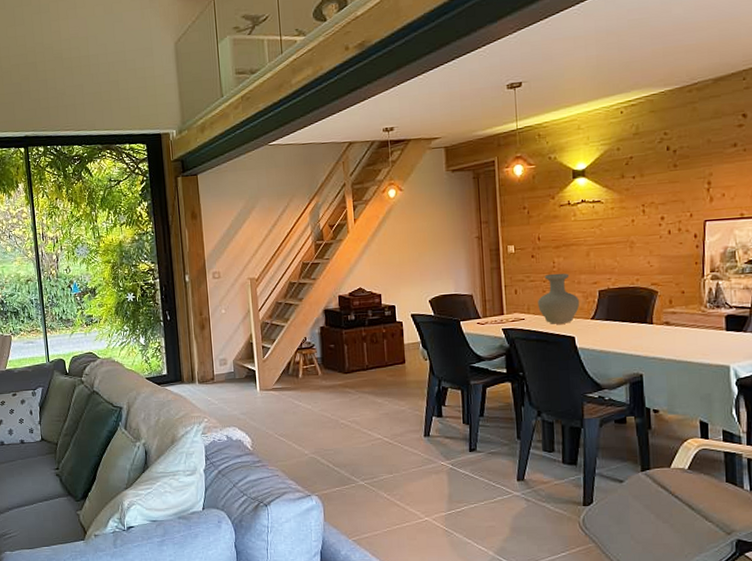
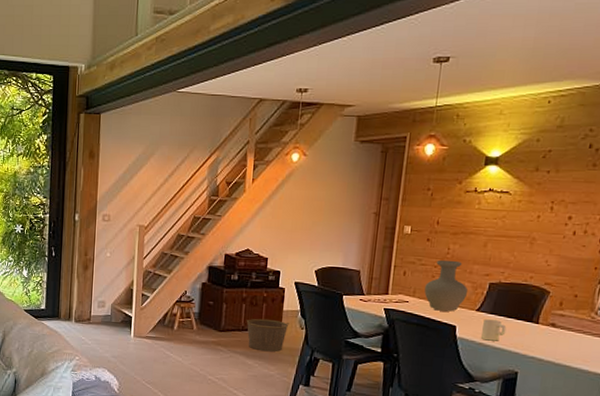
basket: none [369,354,412,388] -> present [246,318,289,352]
cup: none [600,325,624,347] -> present [480,319,507,341]

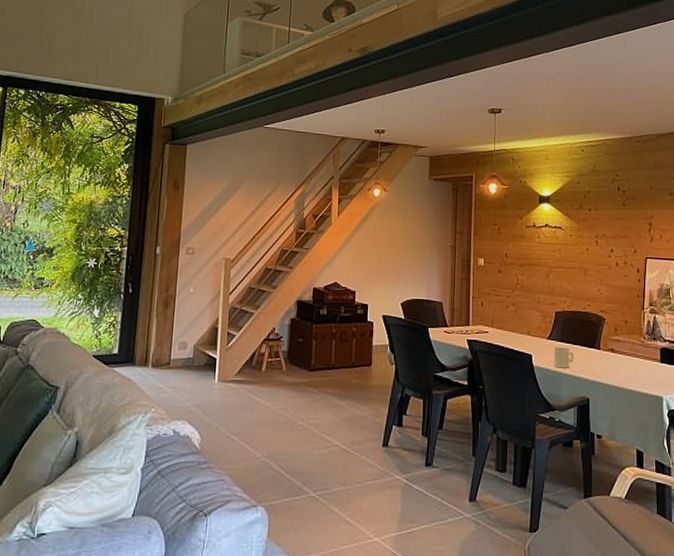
basket: present [246,318,289,352] -> none [336,355,379,391]
vase: present [424,259,469,312] -> none [501,290,539,341]

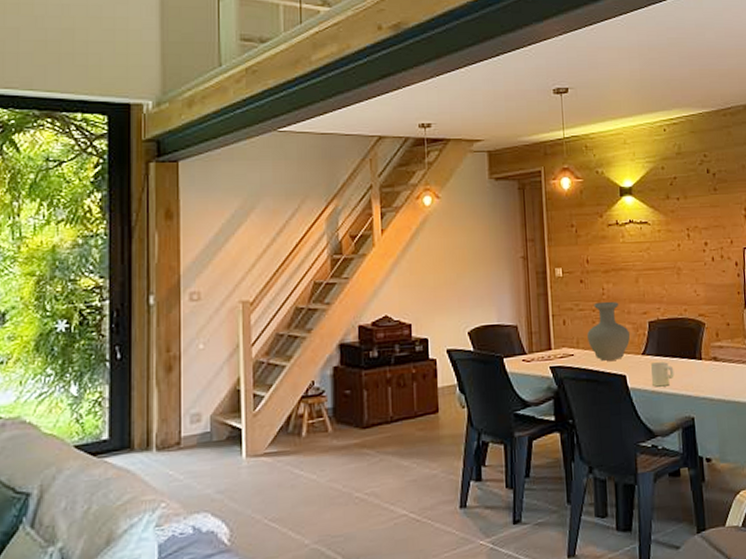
vase: none [501,290,539,341] -> present [587,301,631,361]

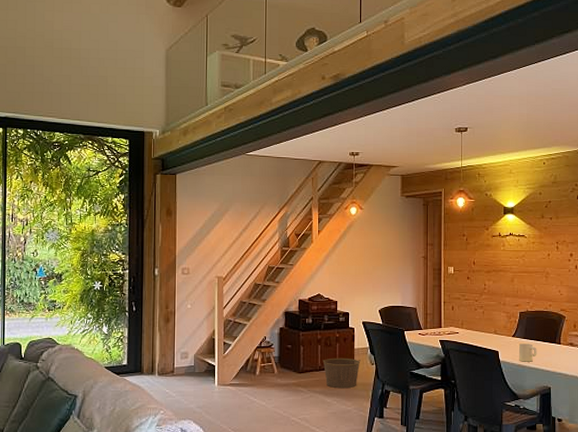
basket: none [395,401,447,446] -> present [322,358,361,389]
vase: present [587,301,631,361] -> none [470,294,504,339]

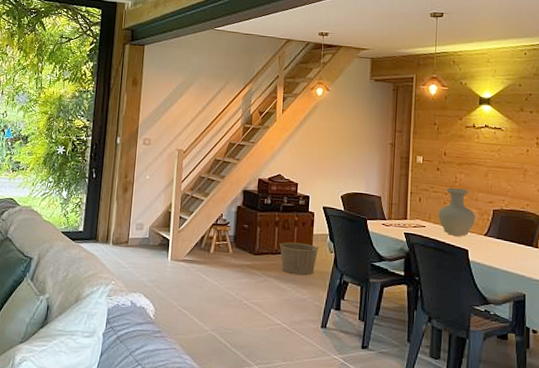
vase: none [470,294,504,339] -> present [438,187,476,236]
cup: present [518,343,537,362] -> none [490,243,512,265]

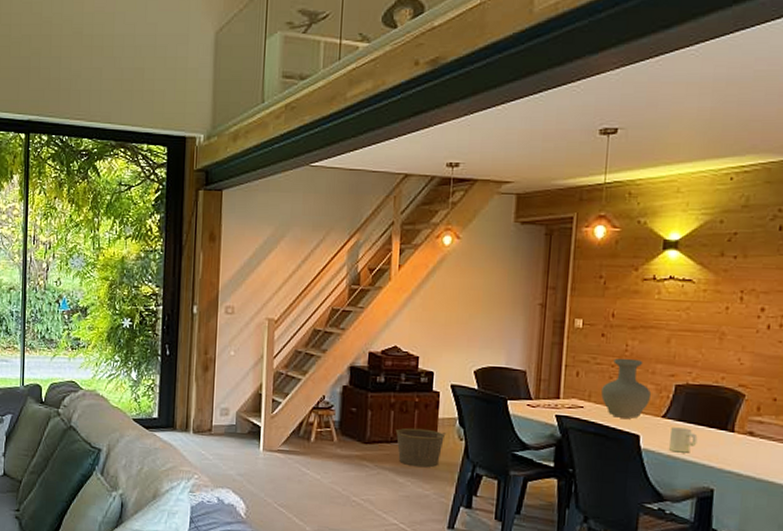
cup: none [490,243,512,265] -> present [668,427,698,453]

